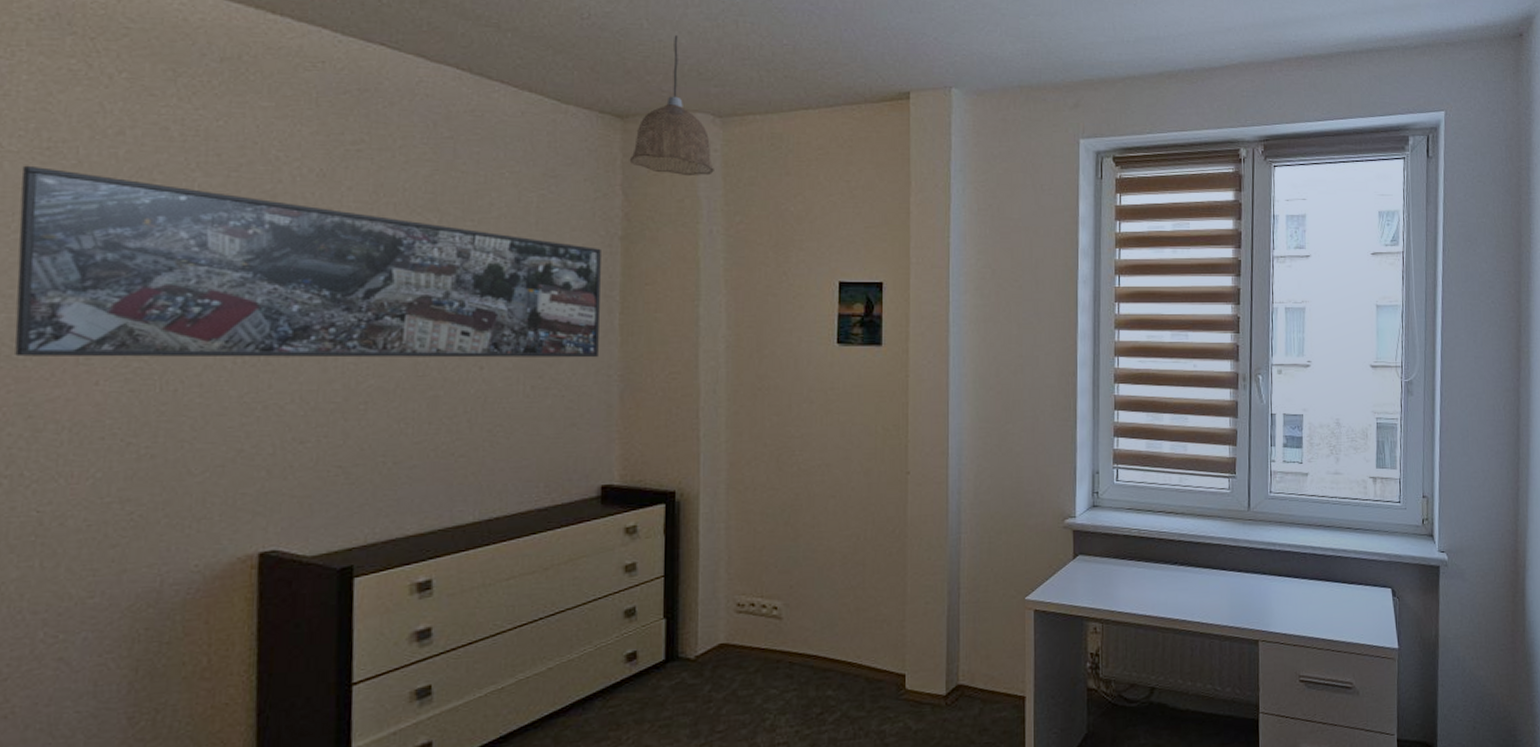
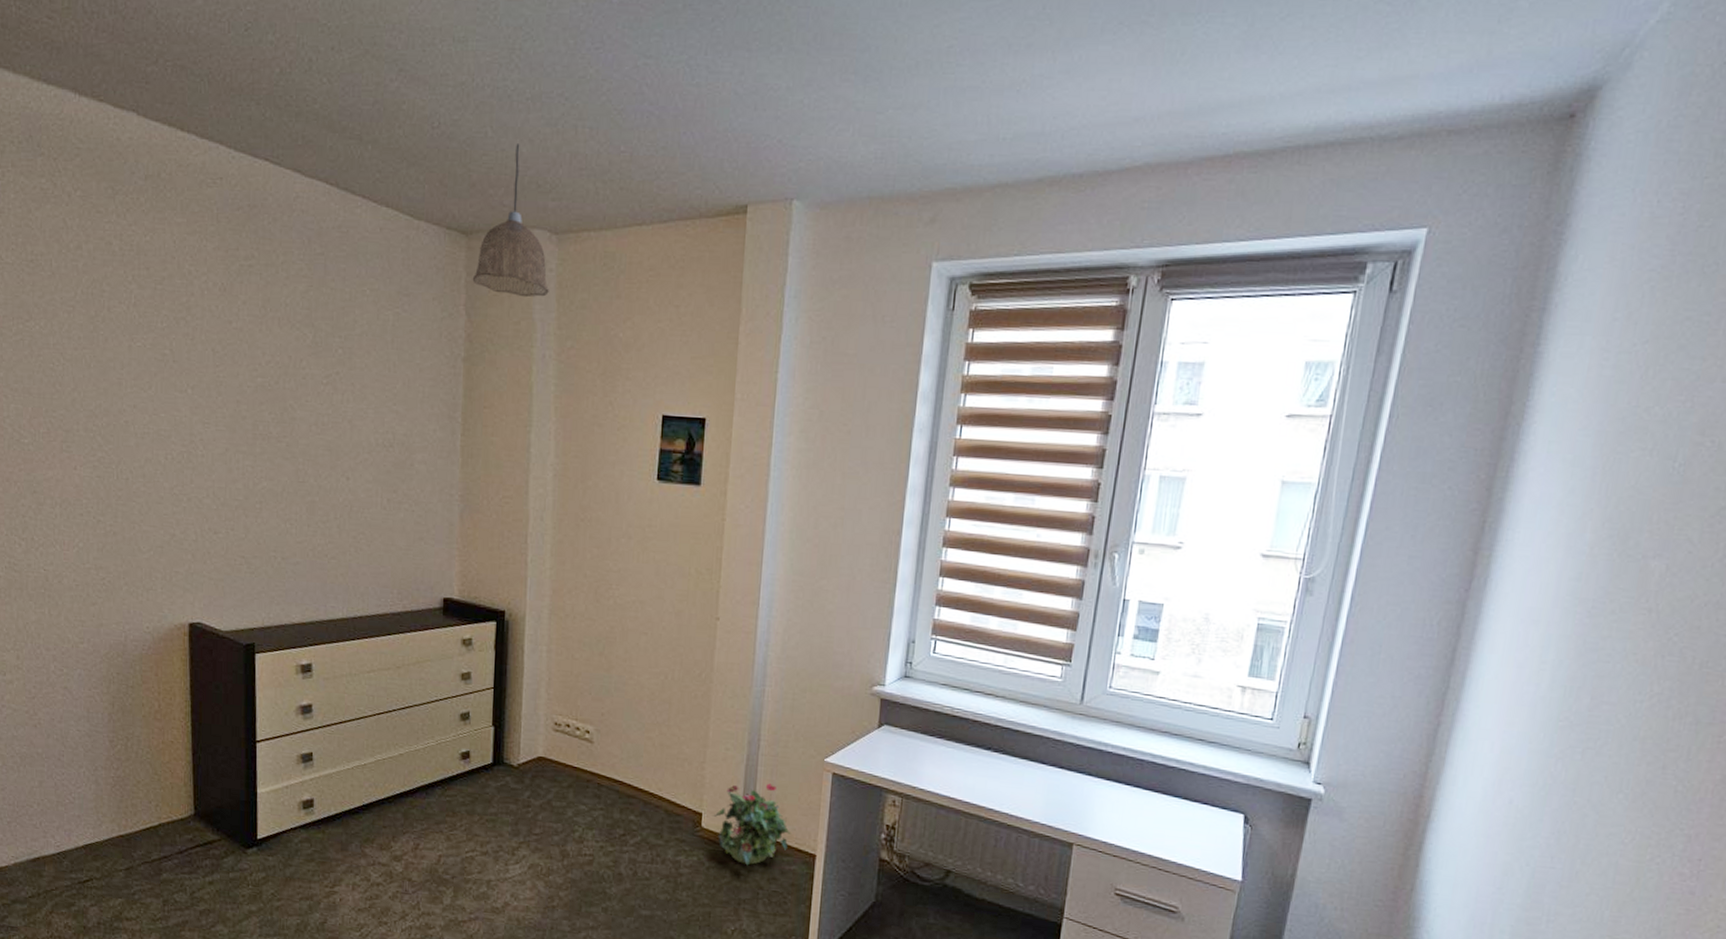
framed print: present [15,165,601,358] -> none [16,276,446,477]
potted plant: none [916,631,999,721] -> present [712,783,791,866]

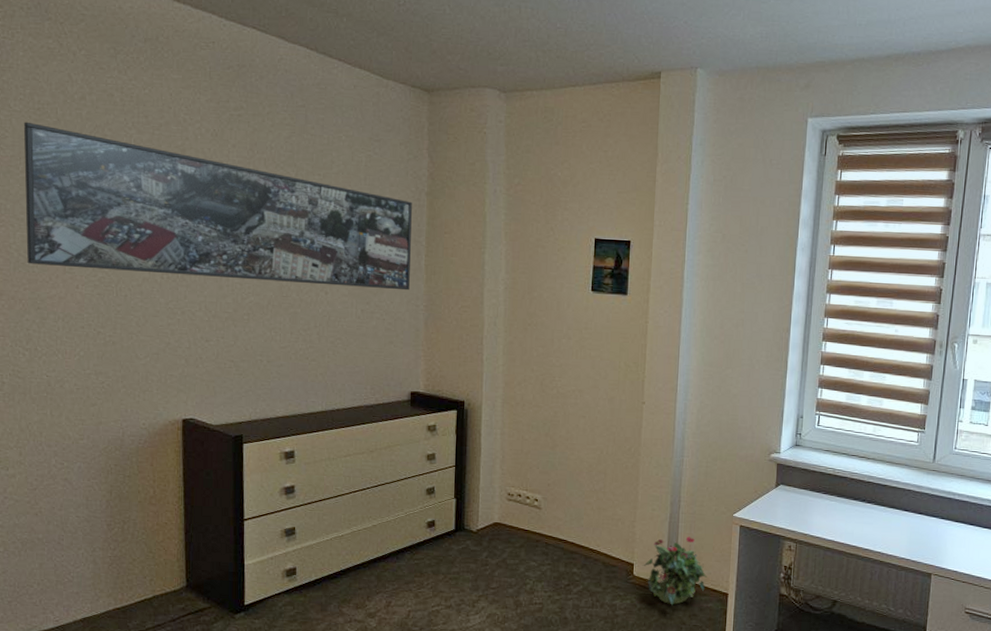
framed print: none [16,276,446,477] -> present [23,121,412,291]
pendant lamp: present [472,144,549,298] -> none [434,19,499,143]

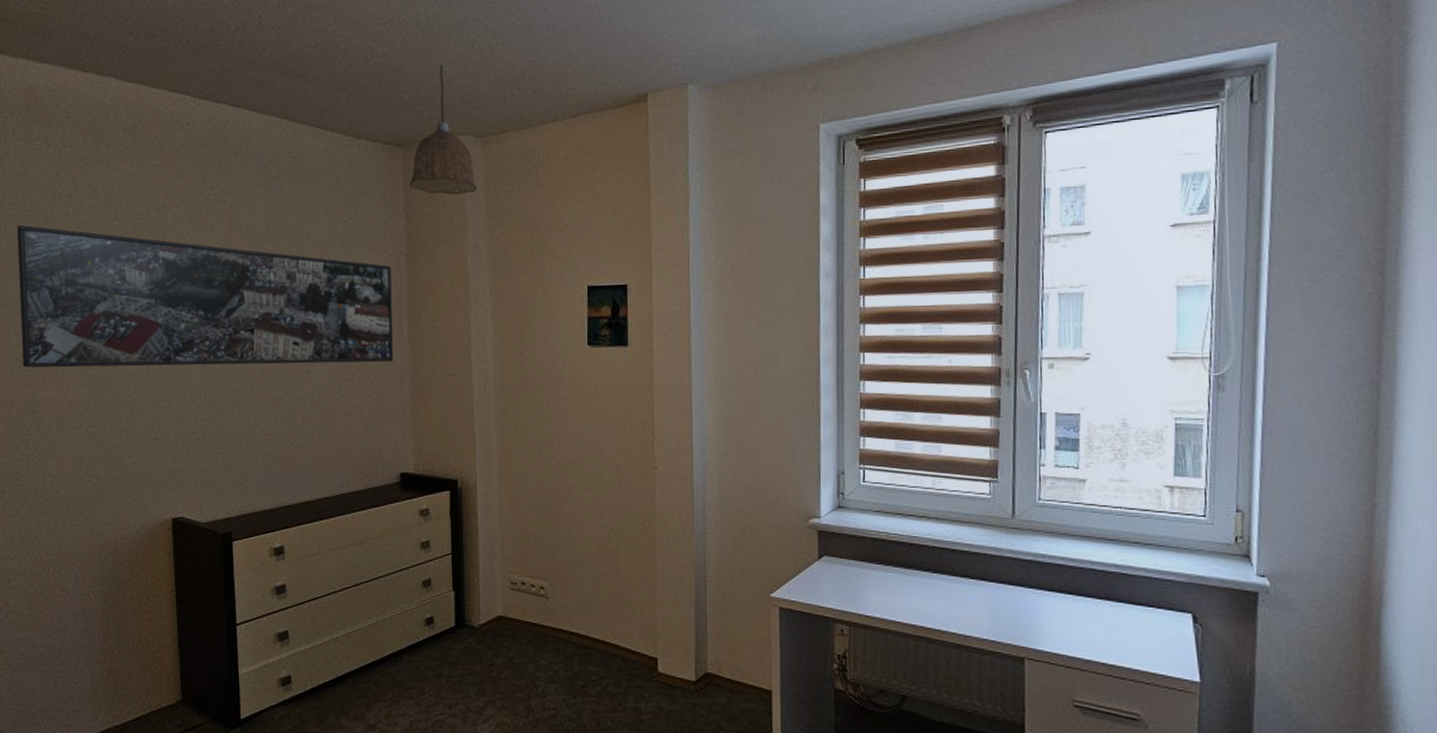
pendant lamp: none [434,19,499,143] -> present [409,65,477,196]
potted plant: present [642,536,708,605] -> none [667,623,746,707]

